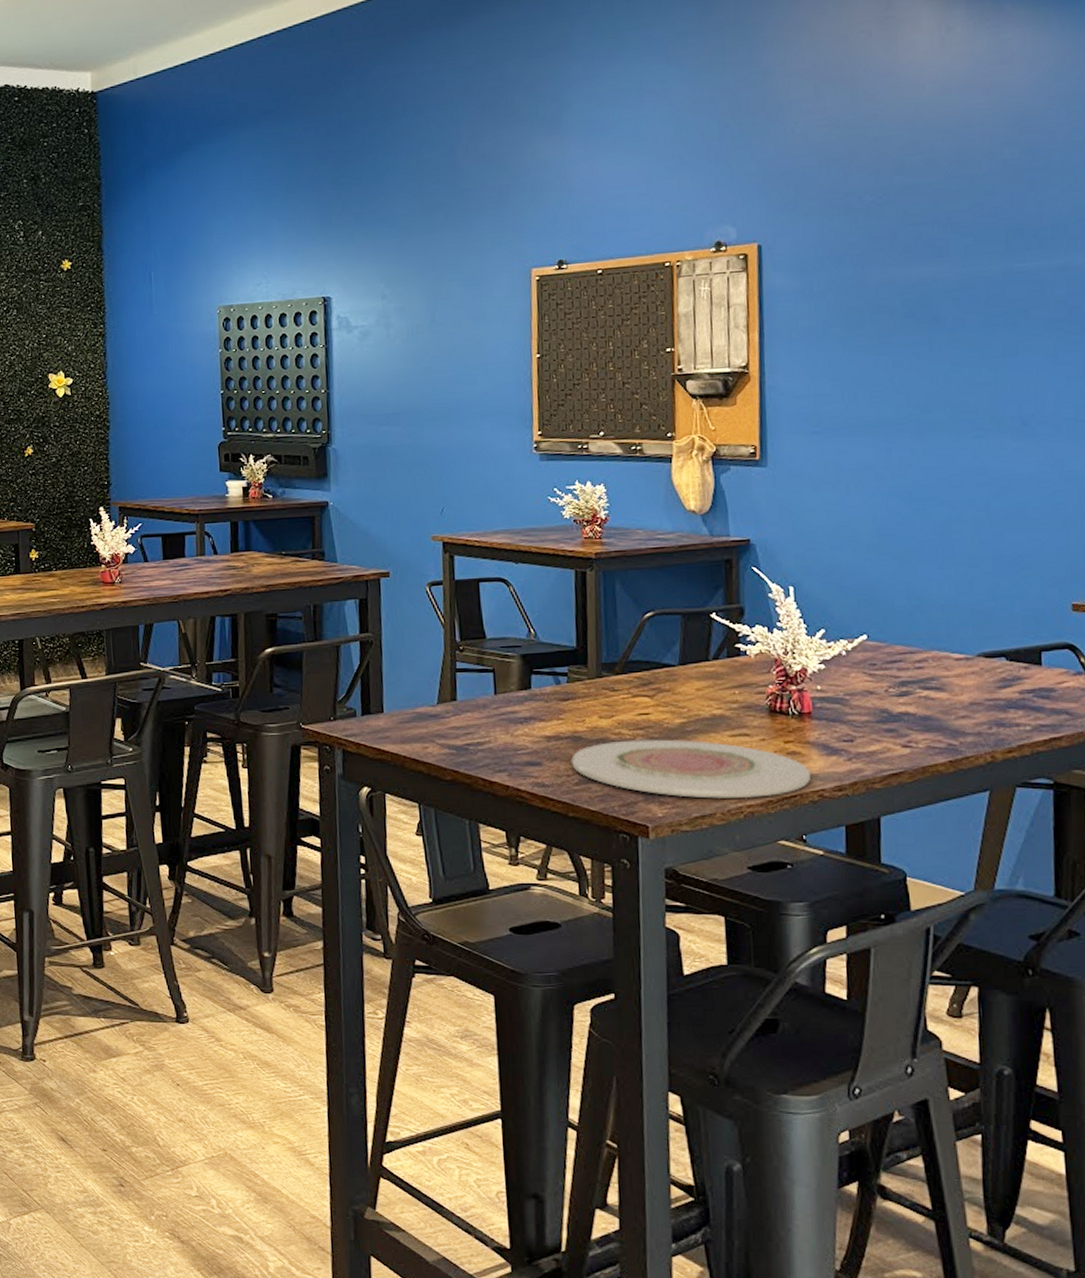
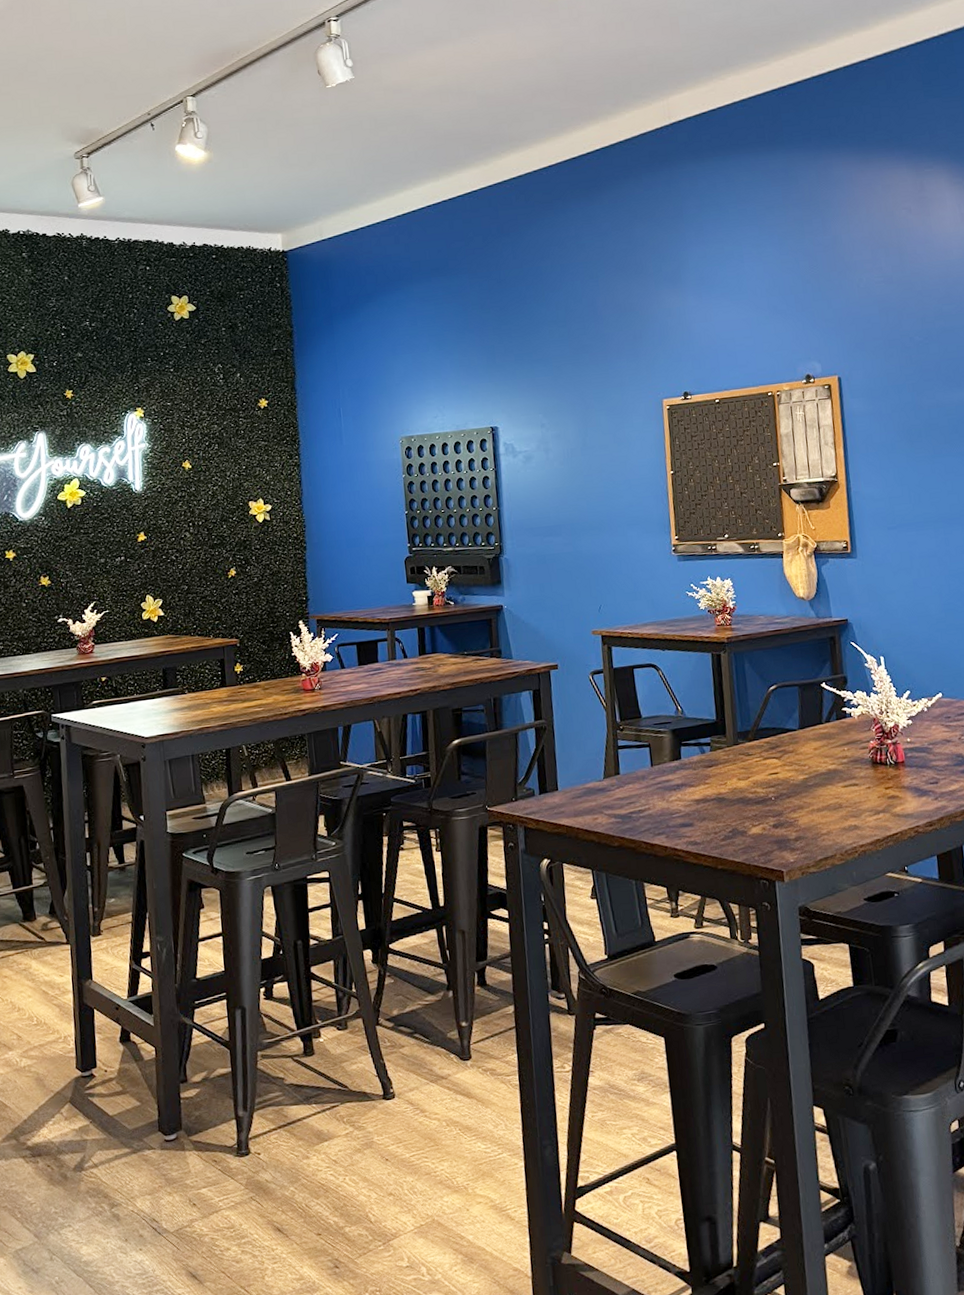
plate: present [570,739,810,799] -> none [717,792,908,843]

